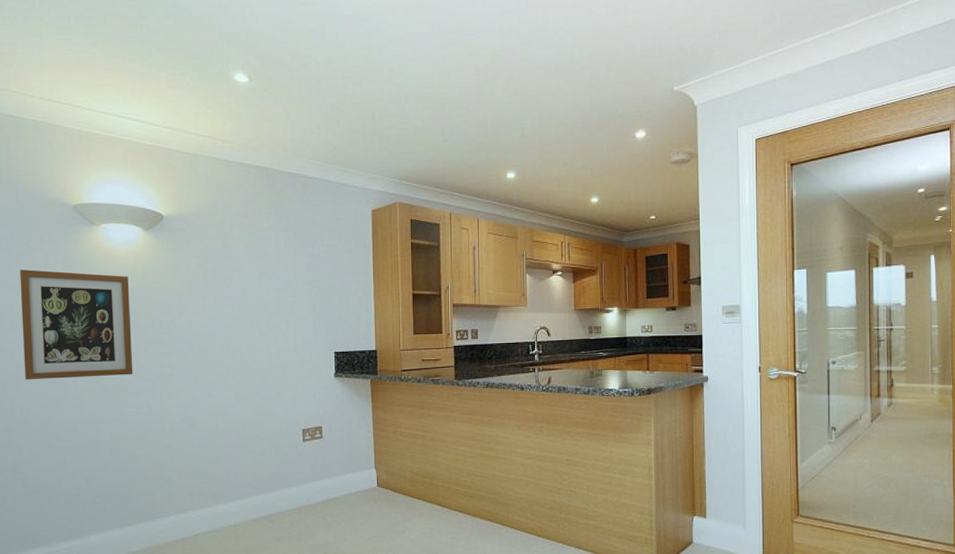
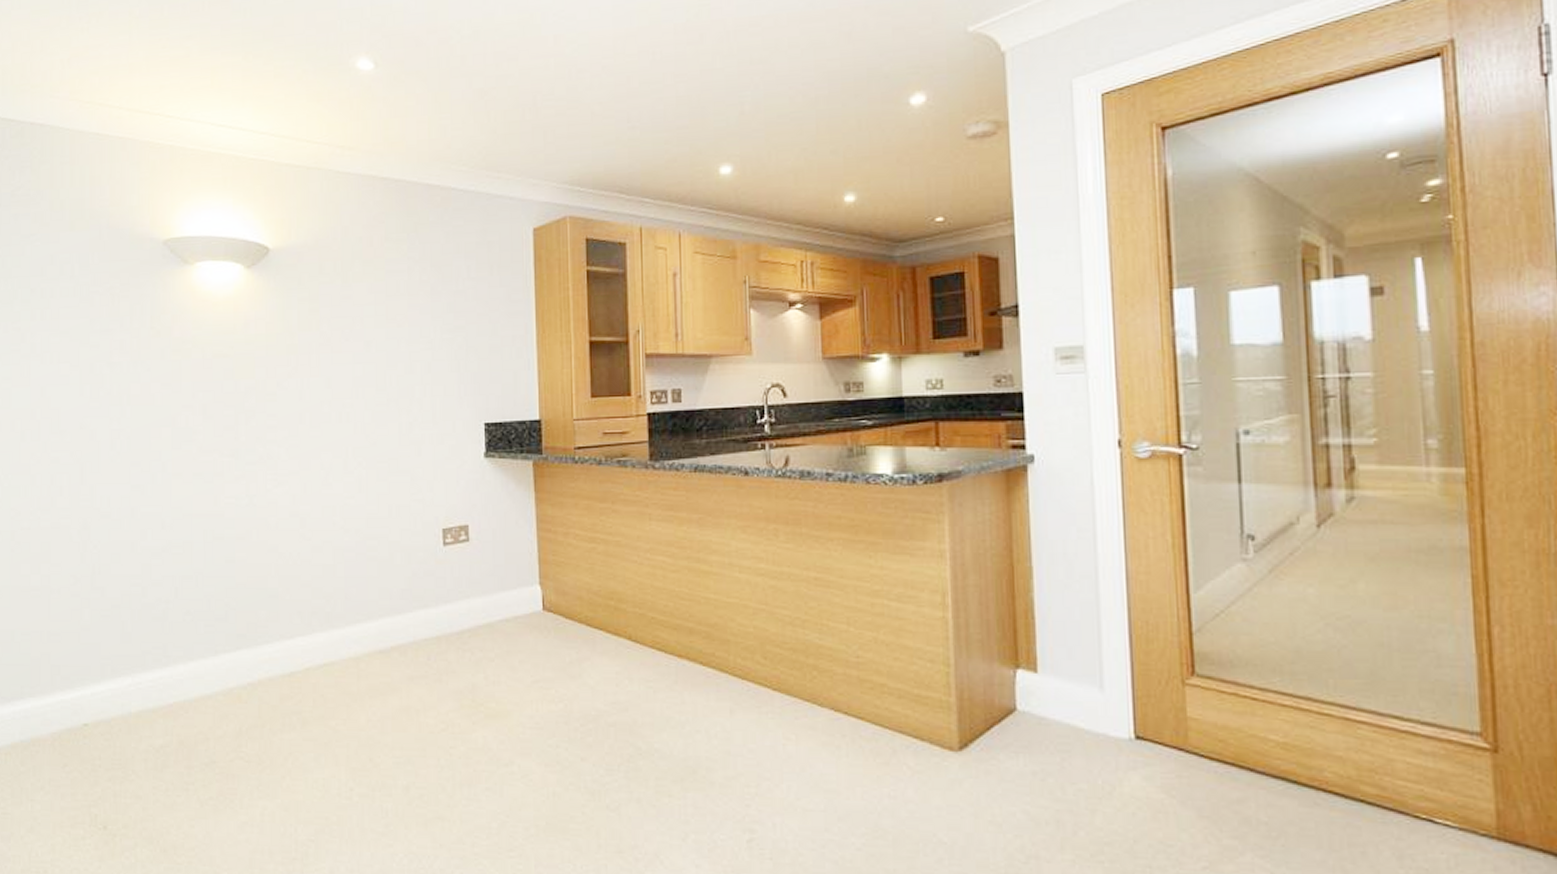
wall art: present [20,269,133,380] -> none [102,323,232,462]

